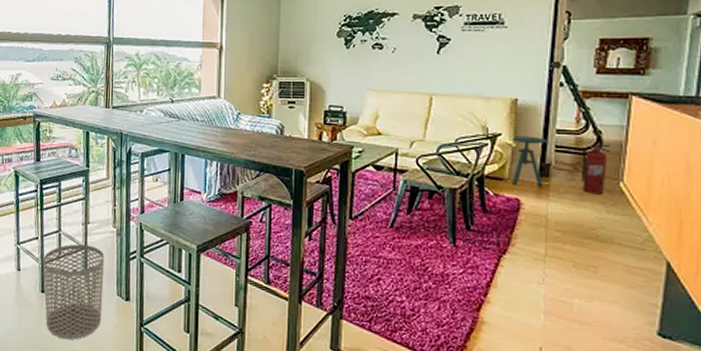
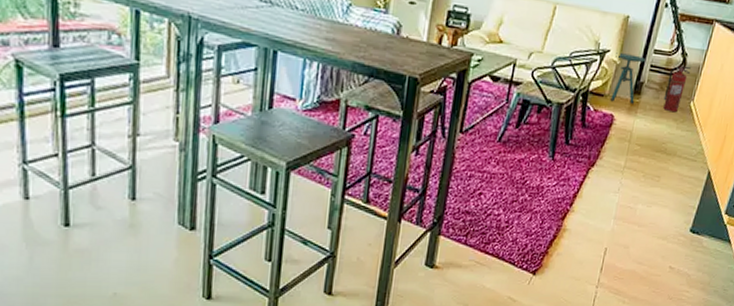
waste bin: present [42,244,105,340] -> none [66,162,161,282]

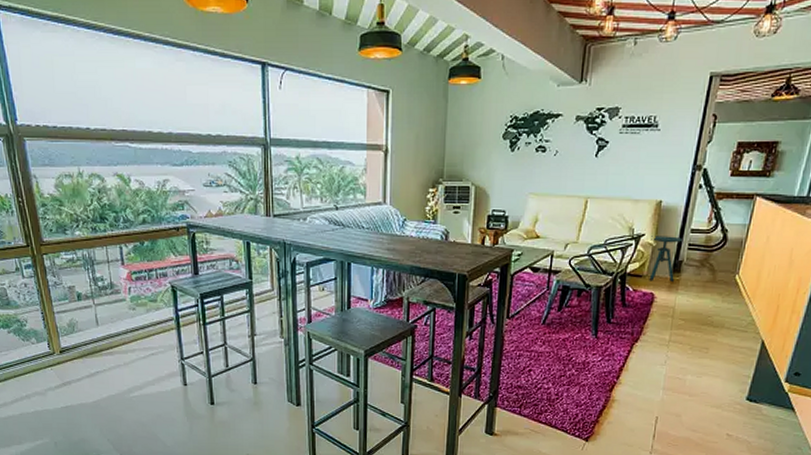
fire extinguisher: present [663,65,691,113] -> none [705,241,733,287]

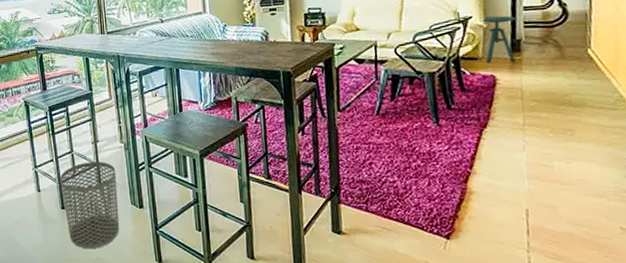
waste bin: none [210,356,274,446] -> present [59,162,120,249]

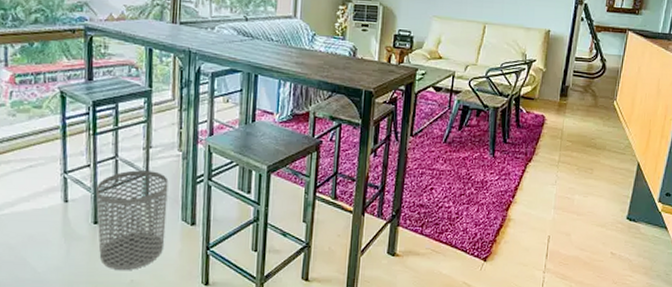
side table: present [480,15,516,63] -> none [540,62,568,105]

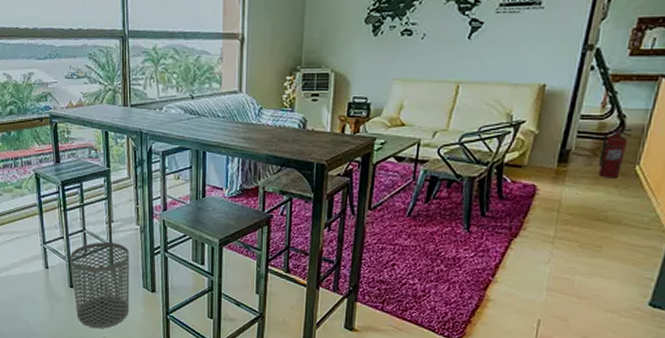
fire extinguisher: none [588,70,611,112] -> present [598,128,633,179]

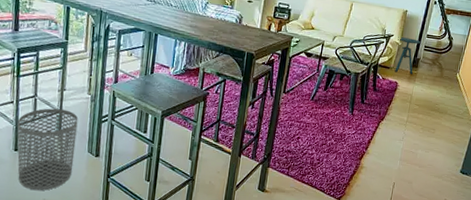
side table: none [530,123,570,173] -> present [394,37,420,74]
fire extinguisher: present [598,128,633,179] -> none [435,46,456,82]

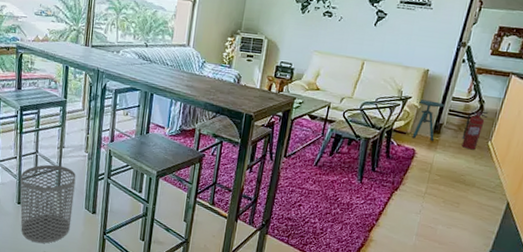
fire extinguisher: none [435,46,456,82] -> present [461,111,488,150]

